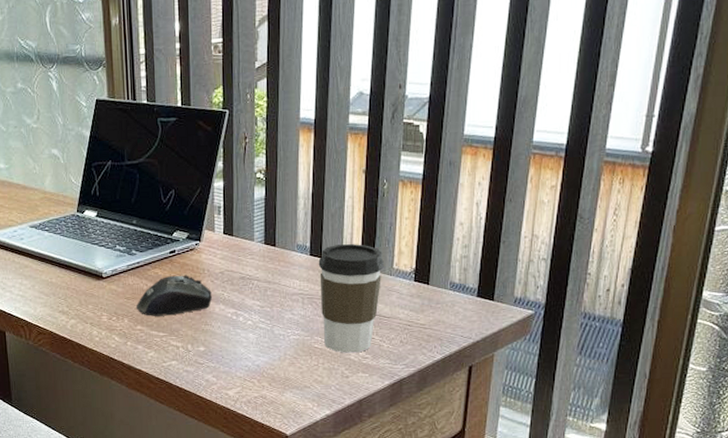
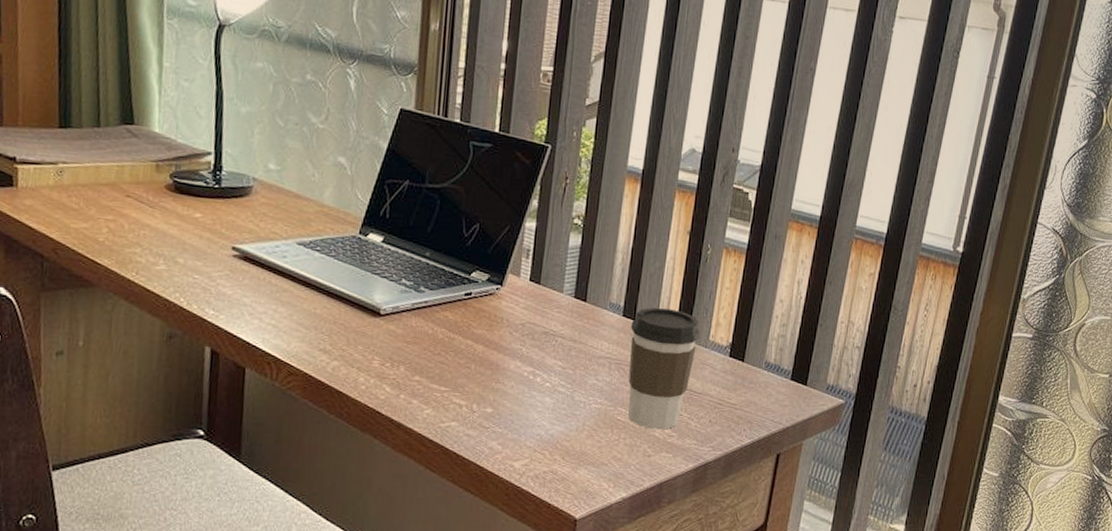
computer mouse: present [135,275,213,316] -> none [416,321,509,368]

